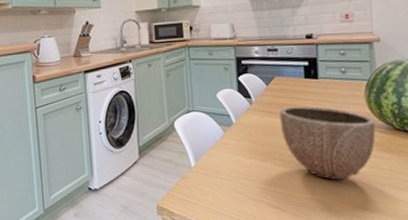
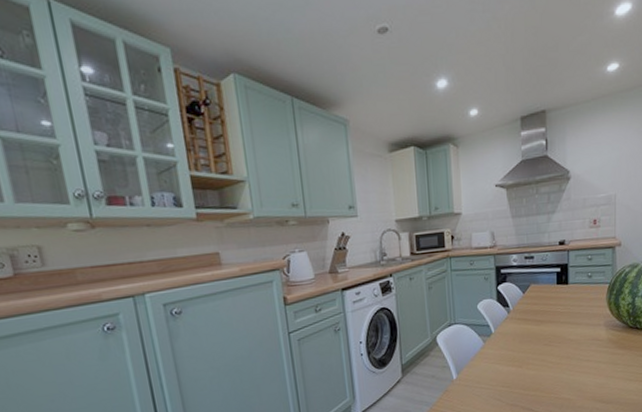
decorative bowl: present [279,106,376,181] -> none [534,311,614,379]

